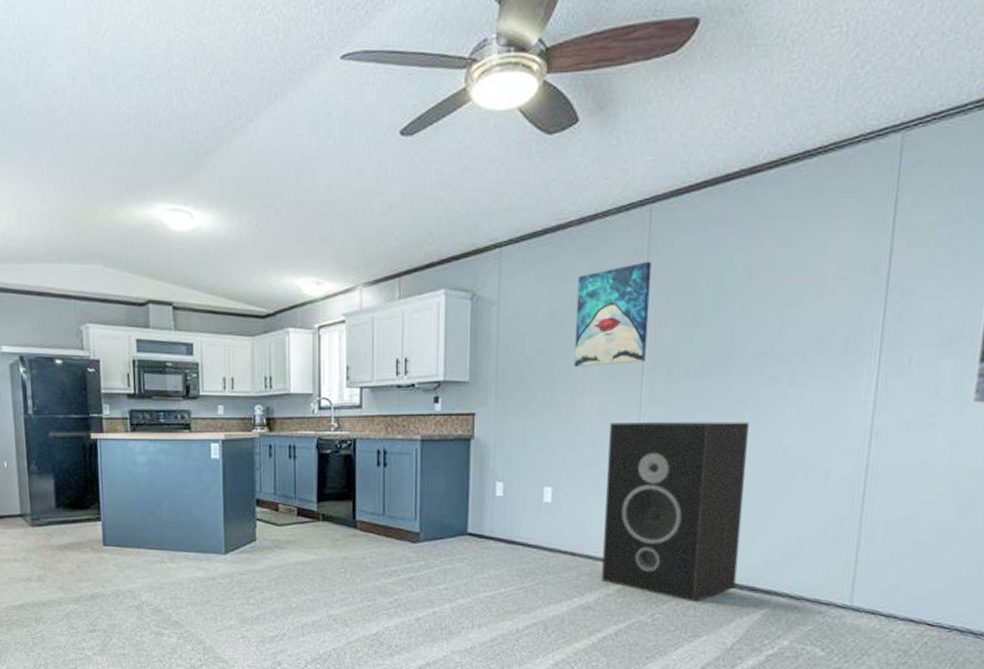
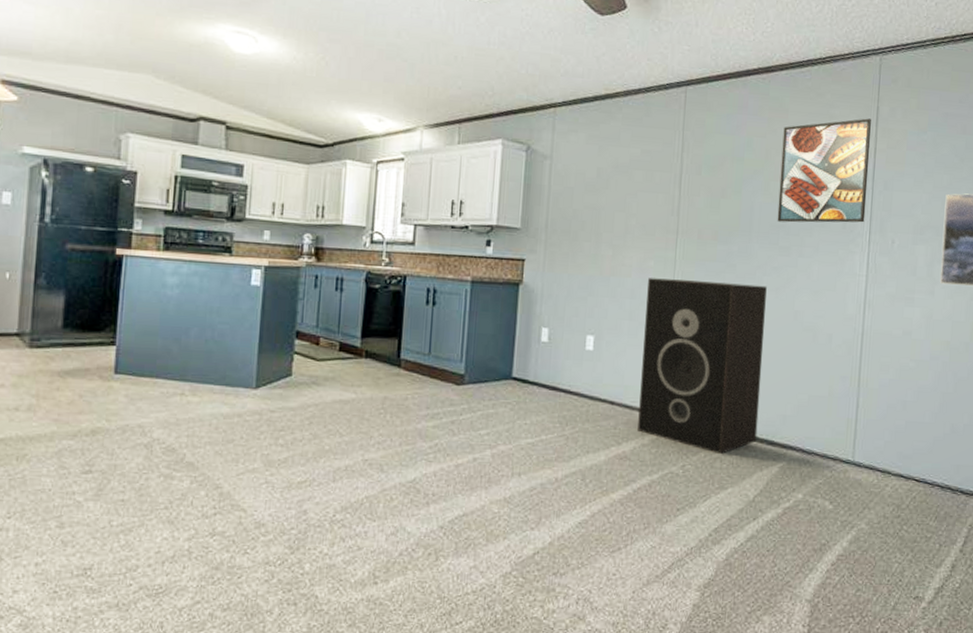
wall art: present [574,261,652,367] -> none [617,135,686,225]
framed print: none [762,213,887,349] -> present [777,118,871,223]

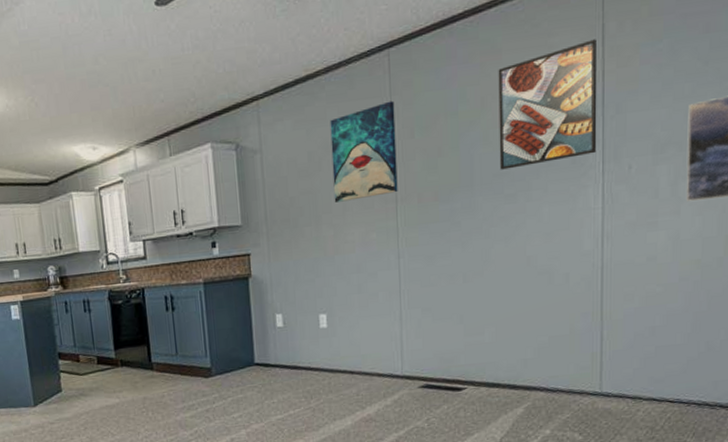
wall art: none [617,135,686,225] -> present [330,100,398,203]
speaker: present [637,278,767,454] -> none [373,237,499,404]

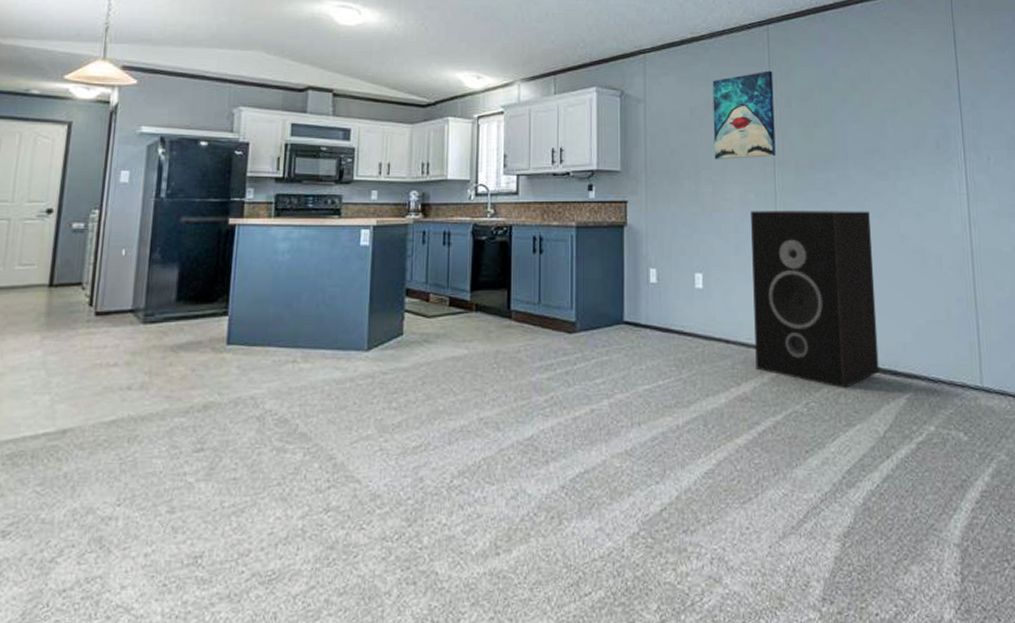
speaker: none [373,237,499,404] -> present [751,211,879,388]
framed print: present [498,39,598,170] -> none [866,42,958,147]

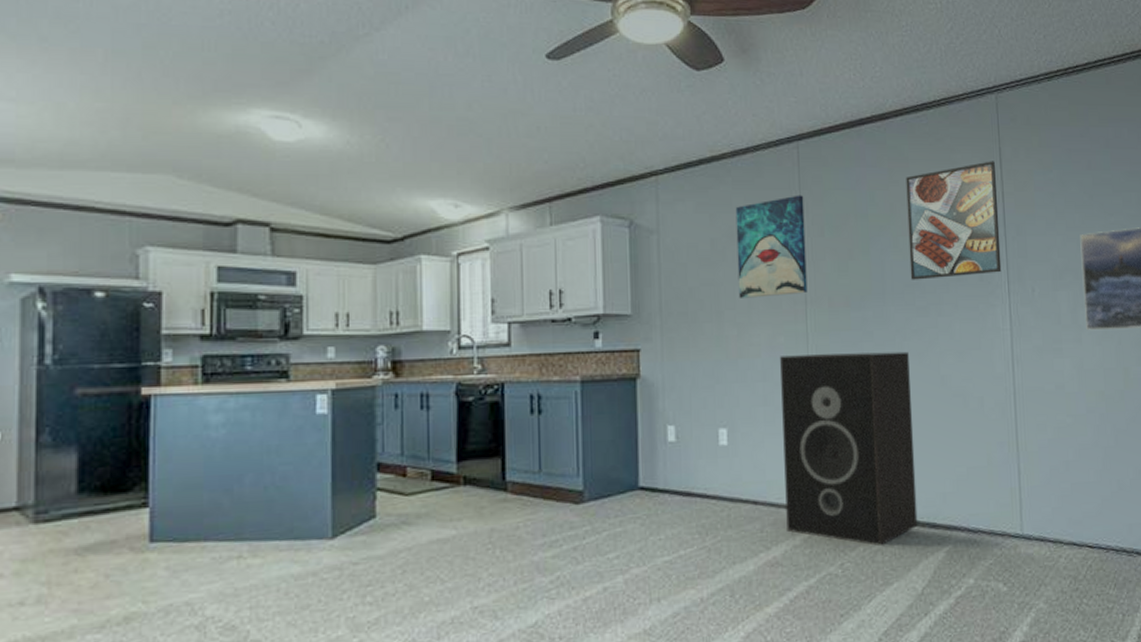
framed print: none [866,42,958,147] -> present [906,161,1002,280]

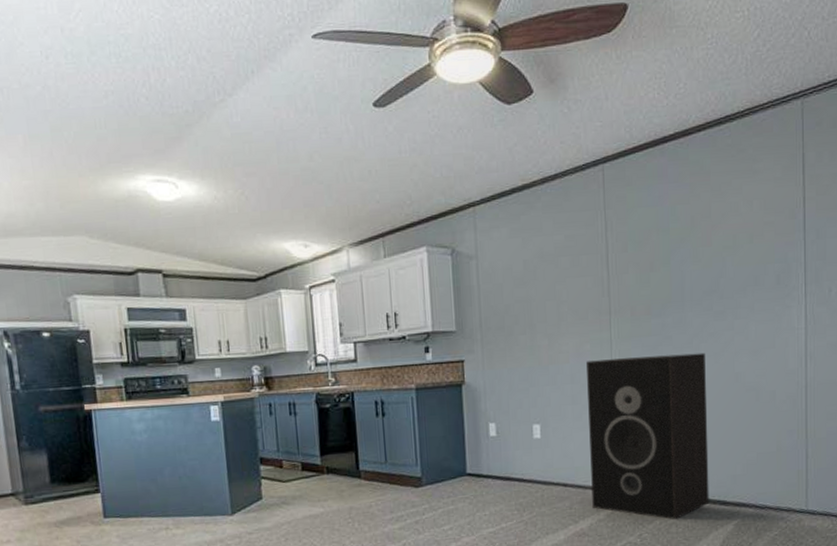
wall art: present [735,195,808,298] -> none [545,214,612,312]
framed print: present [906,161,1002,280] -> none [707,167,799,287]

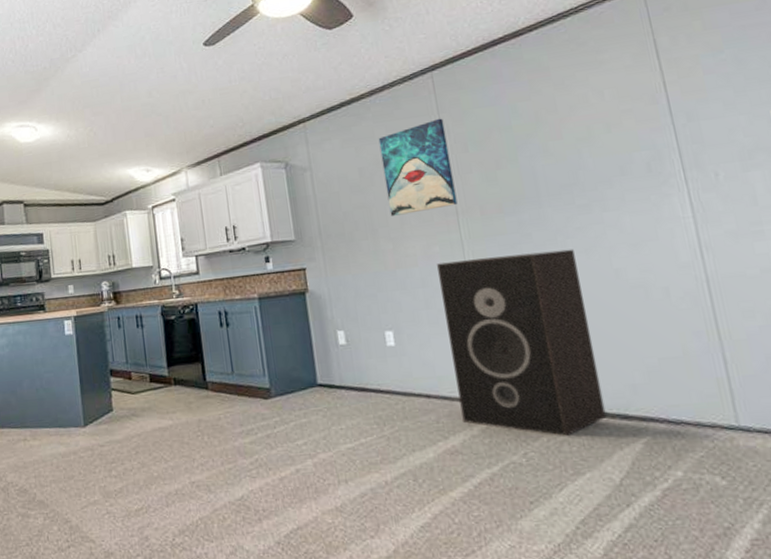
wall art: none [545,214,612,312] -> present [378,118,458,216]

